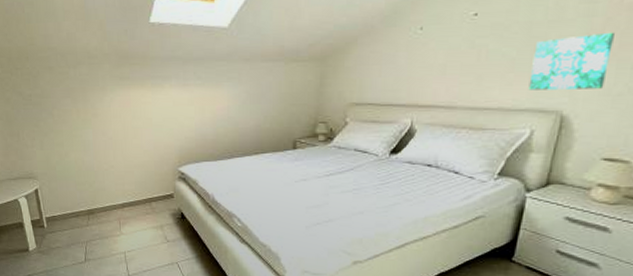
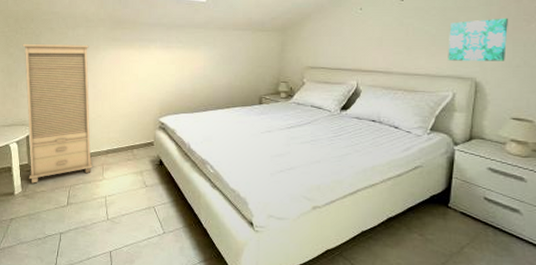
cabinet: none [19,85,109,239] -> present [22,43,93,183]

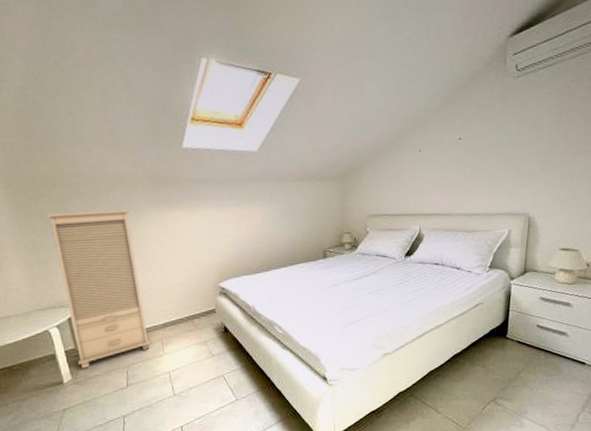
wall art: present [448,18,508,61] -> none [503,151,557,198]

